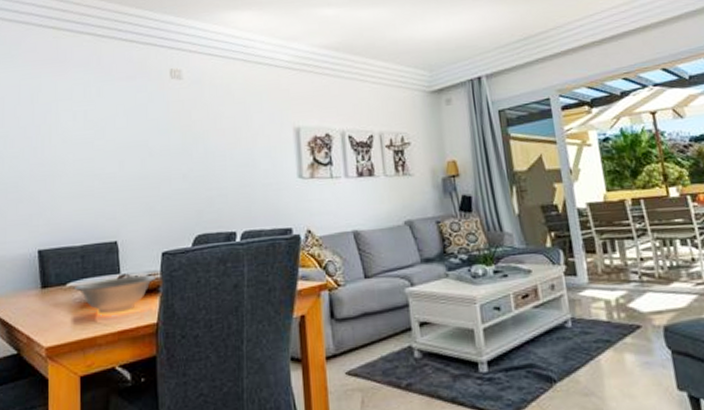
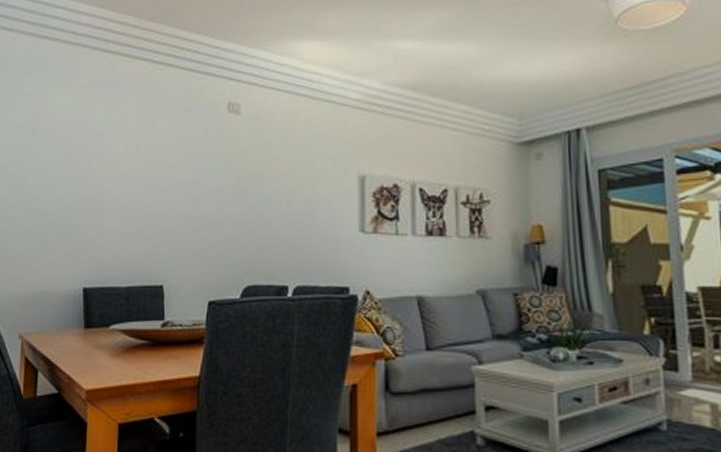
decorative bowl: present [73,275,155,315] -> none [116,324,200,362]

